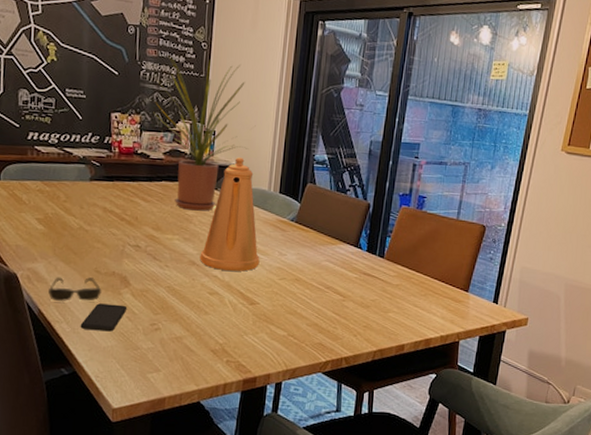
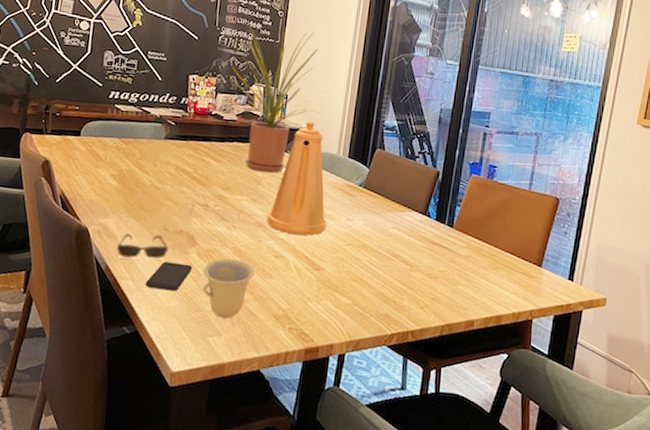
cup: none [139,297,190,355] -> present [202,258,255,319]

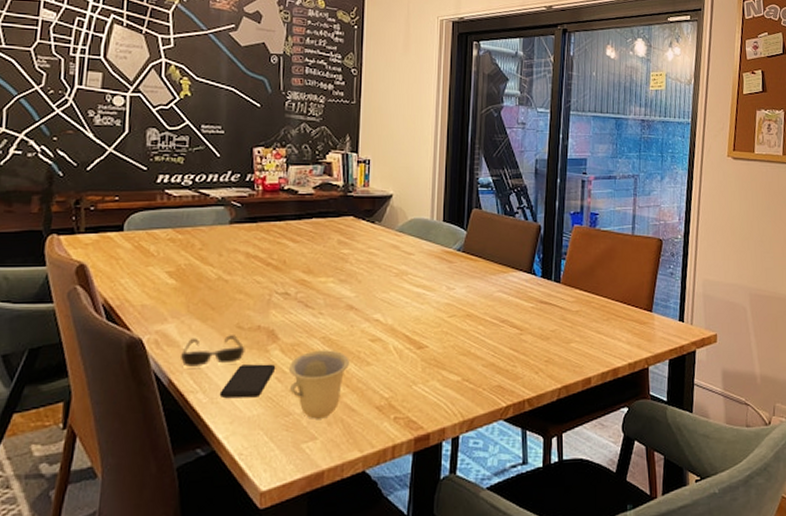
house plant: present [224,22,327,173] -> none [296,84,414,248]
coffee pot: present [267,121,327,236] -> none [358,186,426,312]

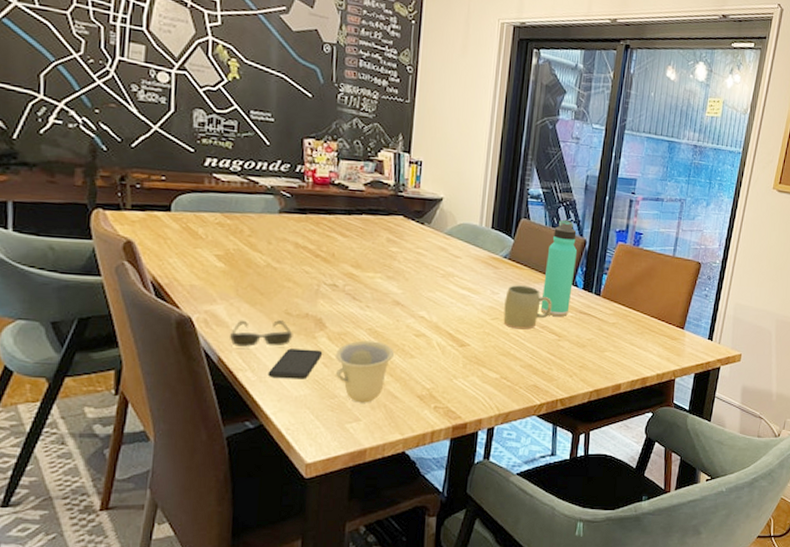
mug: none [461,278,511,325] -> present [503,285,552,330]
thermos bottle: none [499,207,533,308] -> present [540,220,578,316]

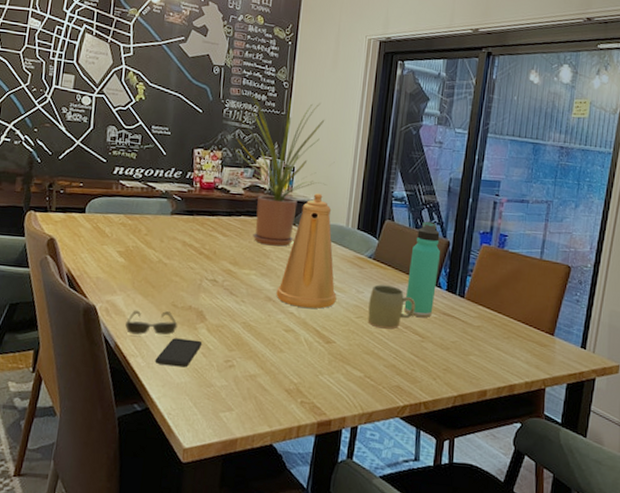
cup: present [336,340,394,403] -> none [213,333,265,394]
house plant: none [347,78,466,247] -> present [230,94,335,247]
coffee pot: none [405,190,471,311] -> present [276,193,337,309]

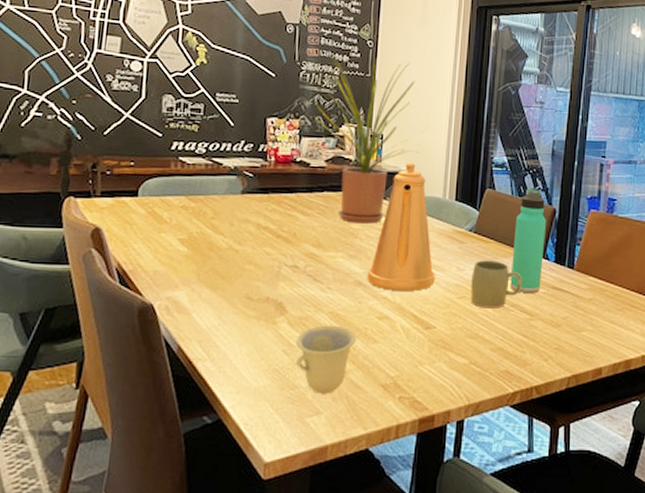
glasses: present [125,310,178,336] -> none [190,304,254,335]
mobile phone: present [155,338,203,368] -> none [227,335,283,369]
cup: none [213,333,265,394] -> present [296,325,356,394]

